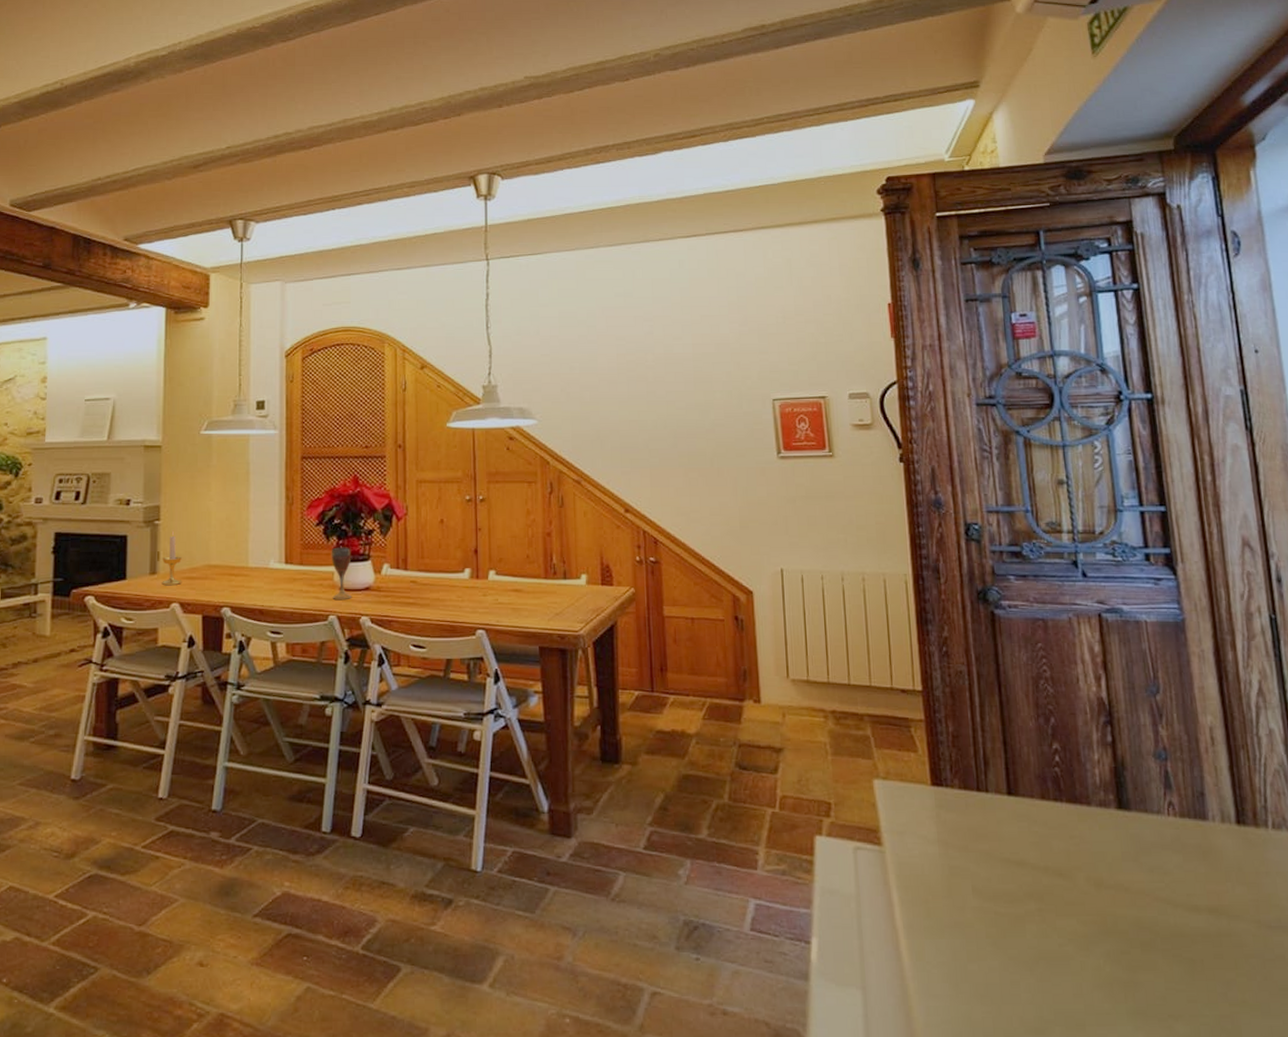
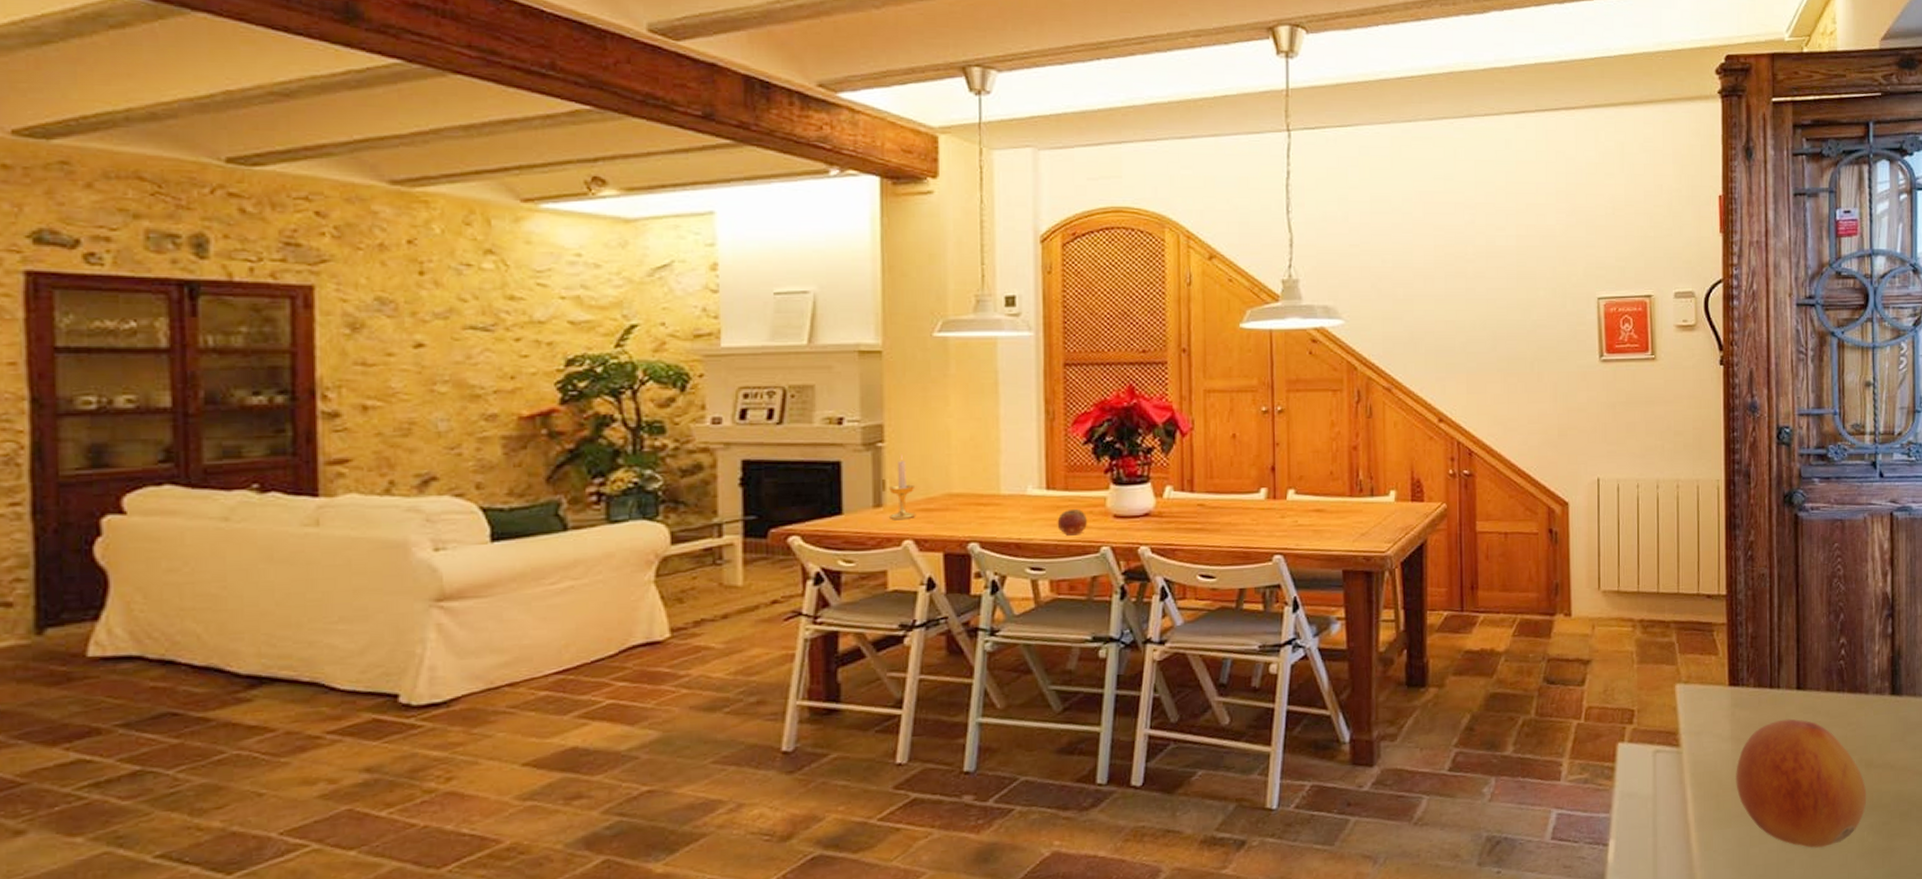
fruit: none [293,582,319,605] -> present [1057,509,1088,536]
cup: present [331,547,352,599] -> none [1102,468,1128,528]
fruit: none [945,826,1100,973] -> present [1736,718,1867,848]

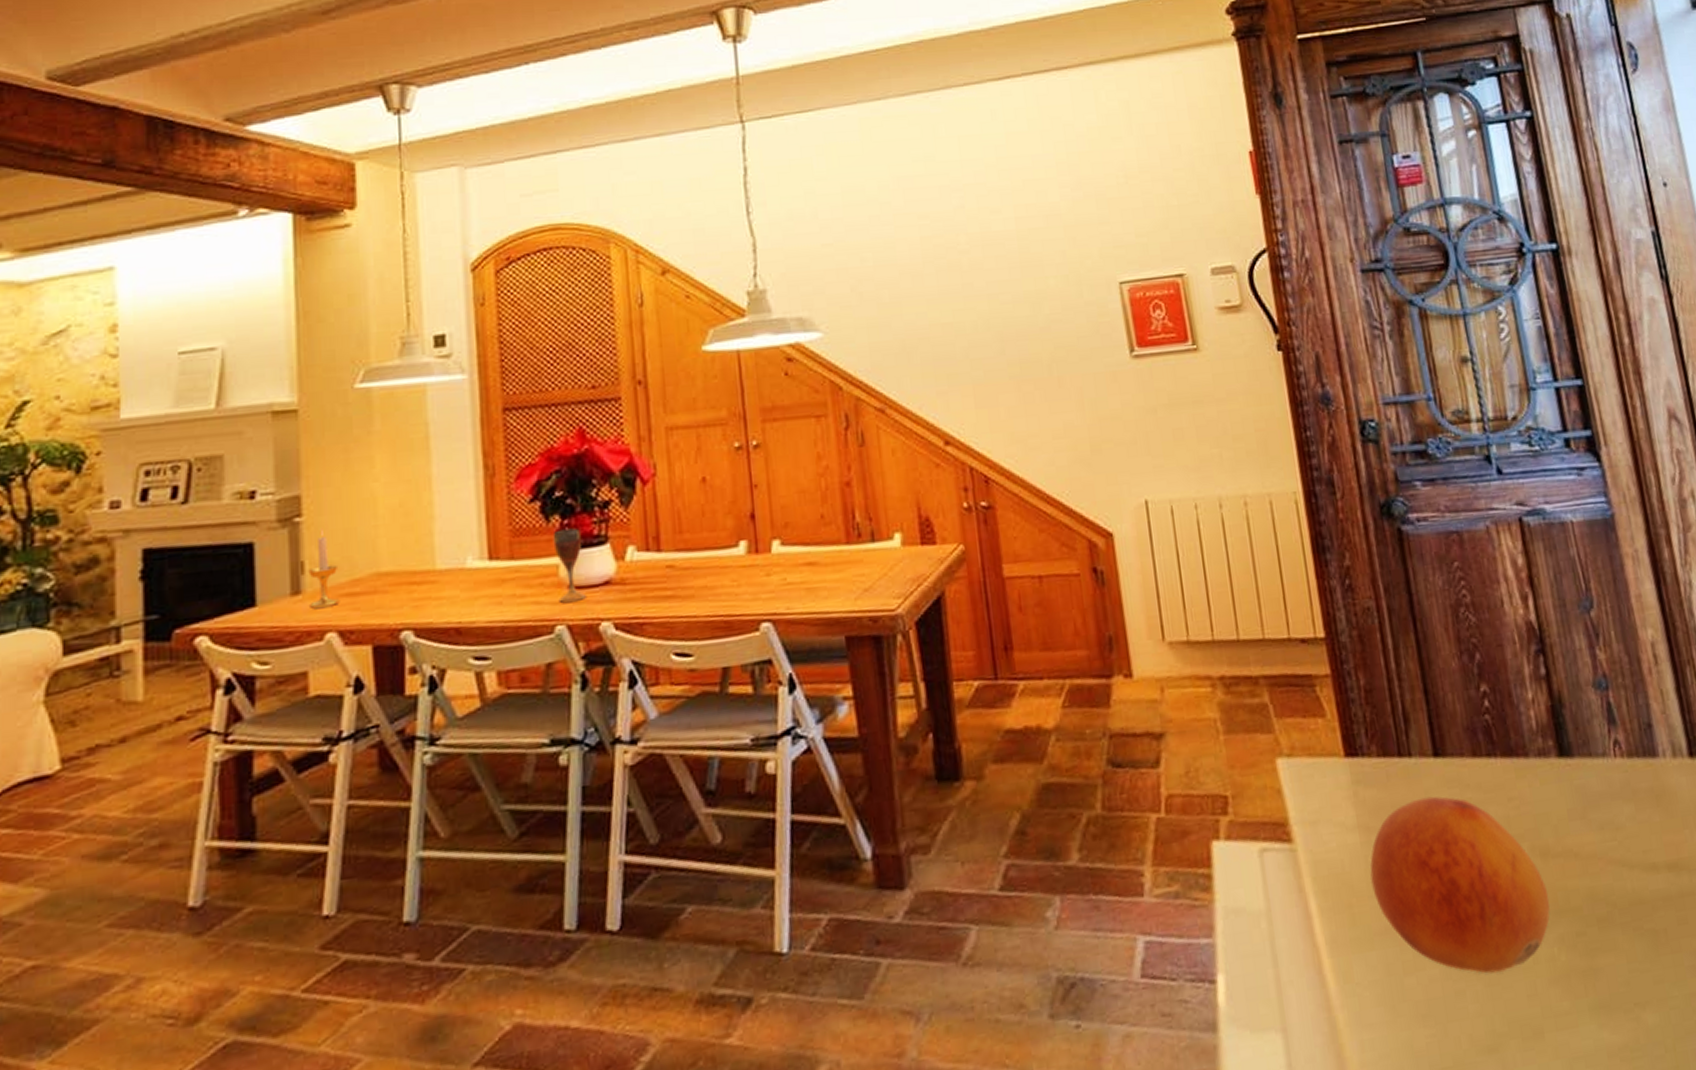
fruit: present [1057,509,1088,536] -> none [502,582,539,615]
cup: none [1102,468,1128,528] -> present [553,527,586,603]

